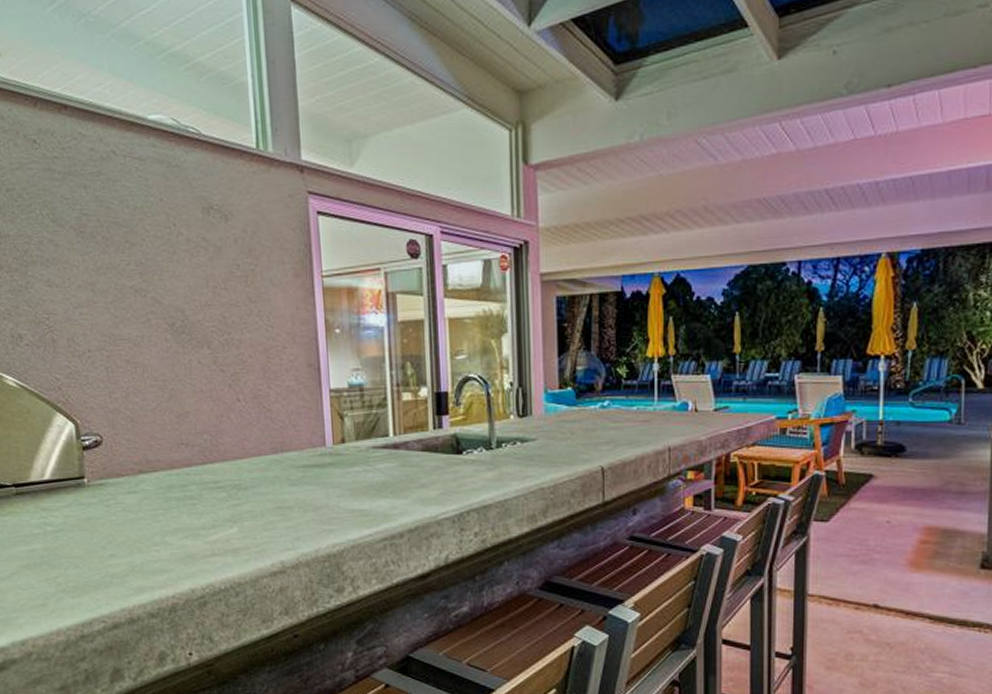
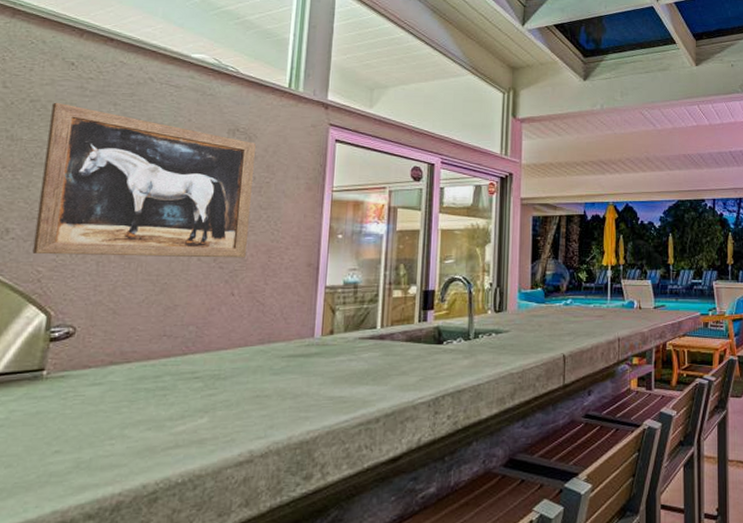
wall art: none [27,189,244,361] -> present [32,102,256,258]

